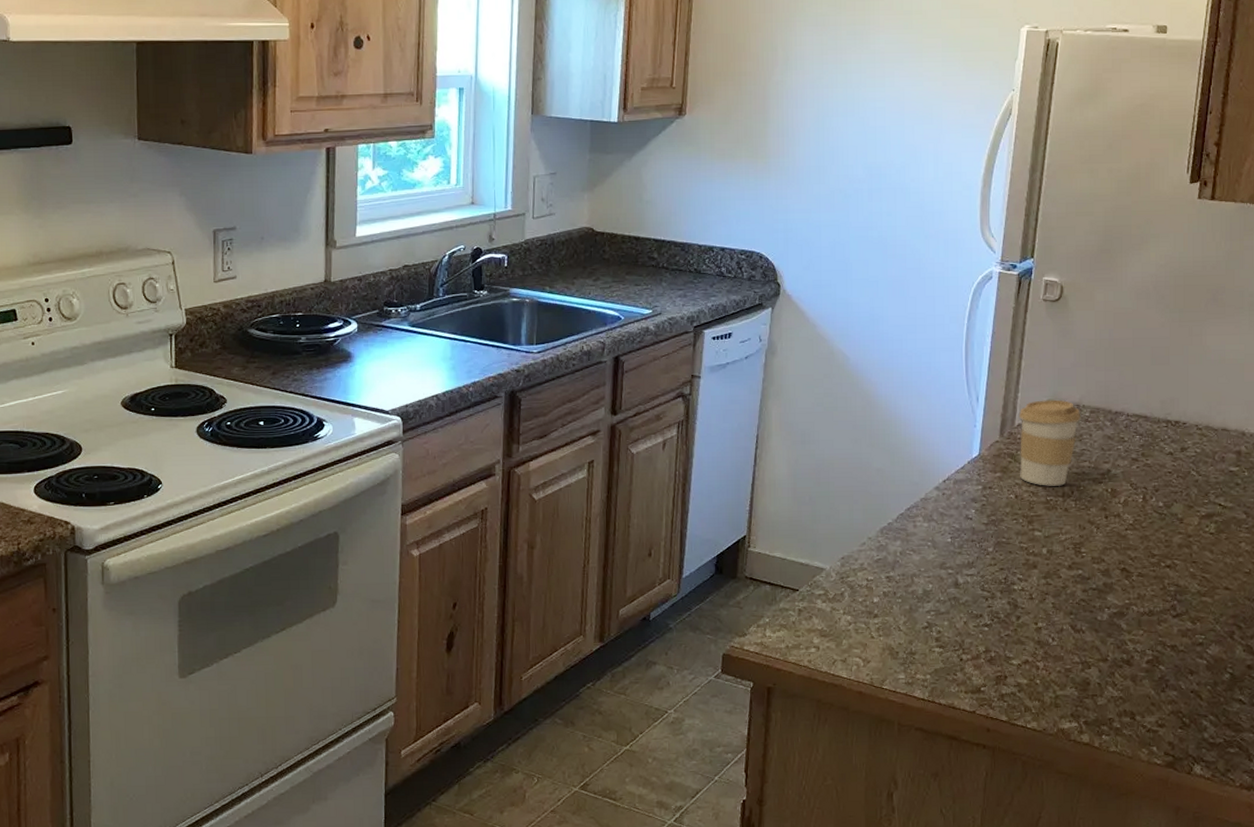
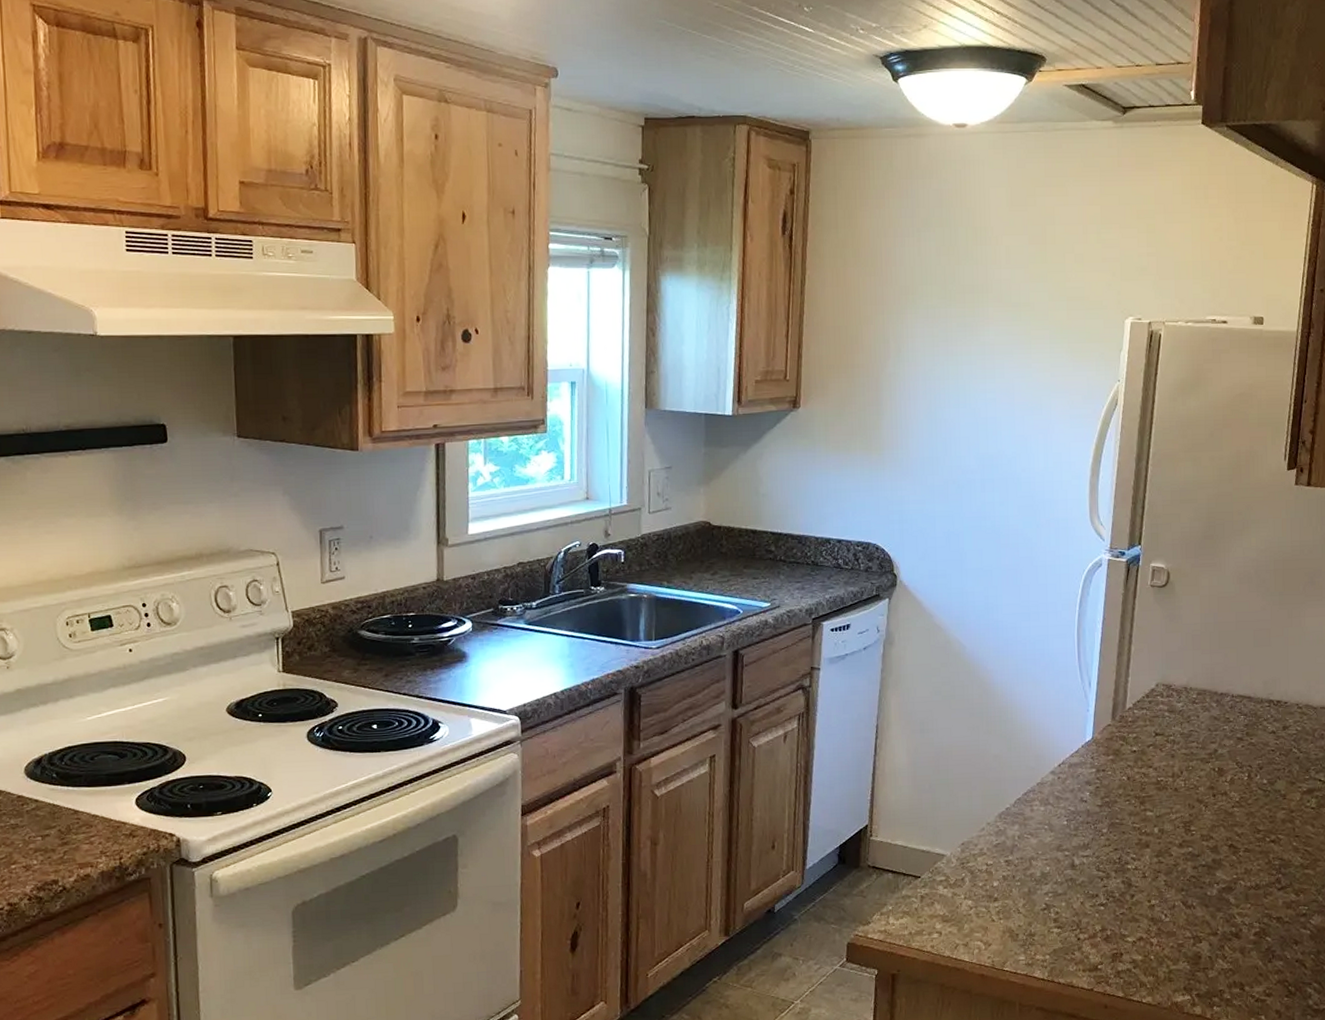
coffee cup: present [1018,400,1081,486] -> none [1129,683,1189,767]

